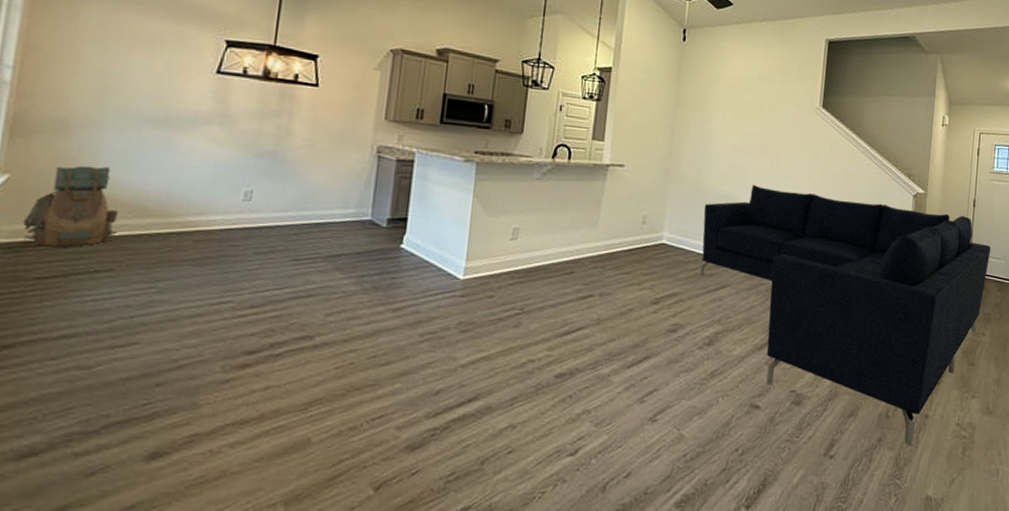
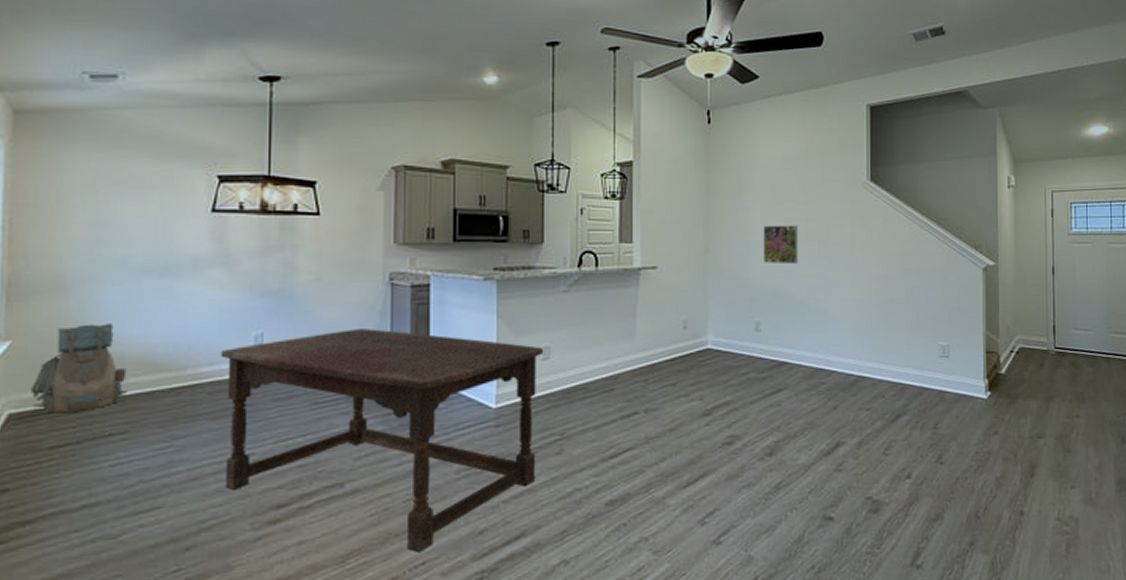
dining table: none [200,194,514,407] -> present [220,327,544,554]
sofa: present [700,185,991,446] -> none [749,275,1078,548]
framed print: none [720,137,754,175] -> present [763,225,798,265]

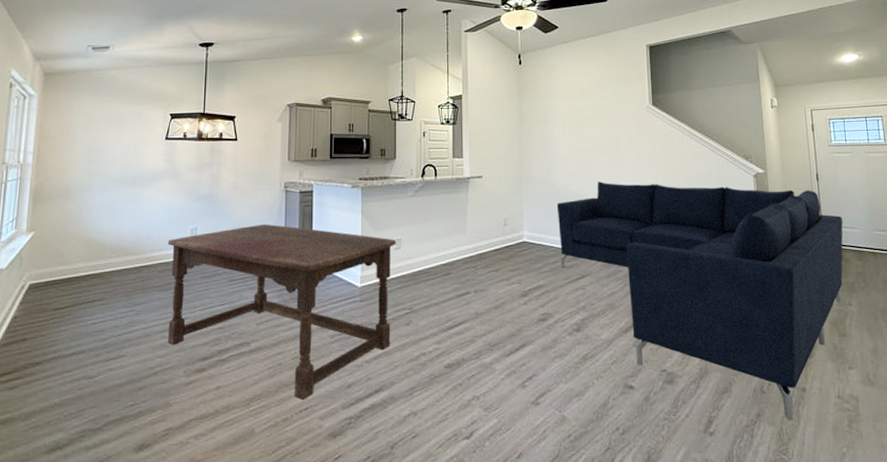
backpack: present [30,324,127,414] -> none [44,220,106,285]
sofa: none [749,275,1078,548] -> present [556,182,843,421]
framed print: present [763,225,798,265] -> none [566,142,595,174]

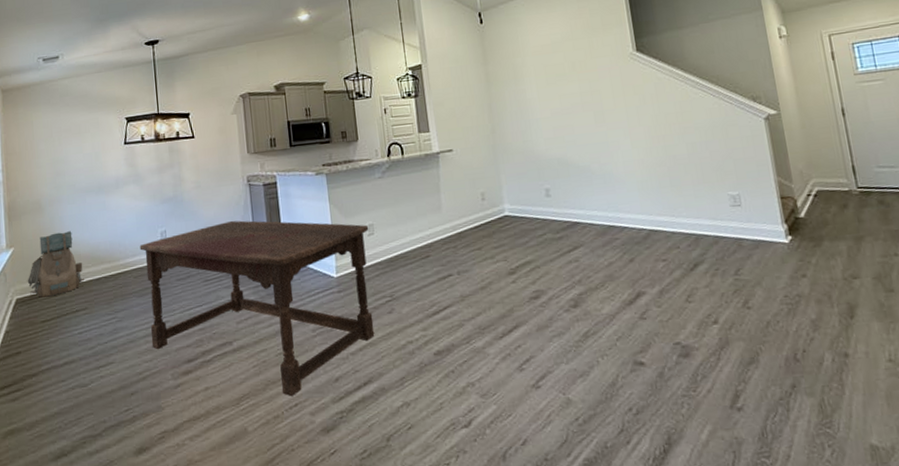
backpack: none [44,220,106,285] -> present [27,231,84,298]
sofa: present [556,182,843,421] -> none [537,128,886,390]

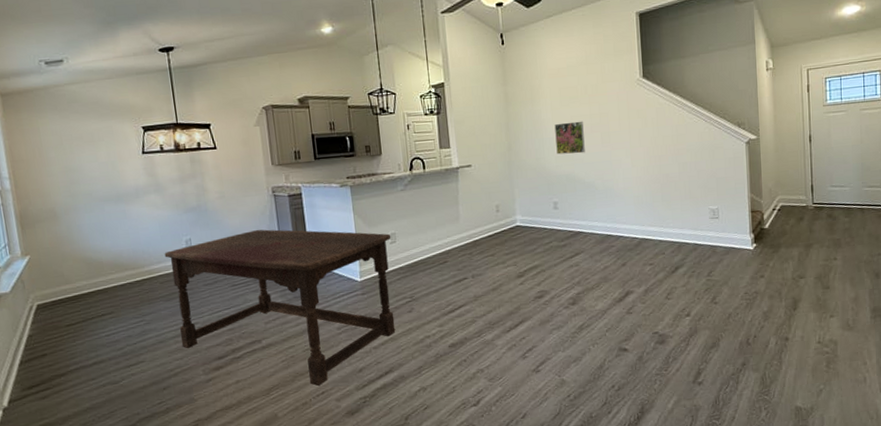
backpack: present [27,231,84,298] -> none [47,239,108,303]
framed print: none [541,99,578,137] -> present [554,121,585,155]

